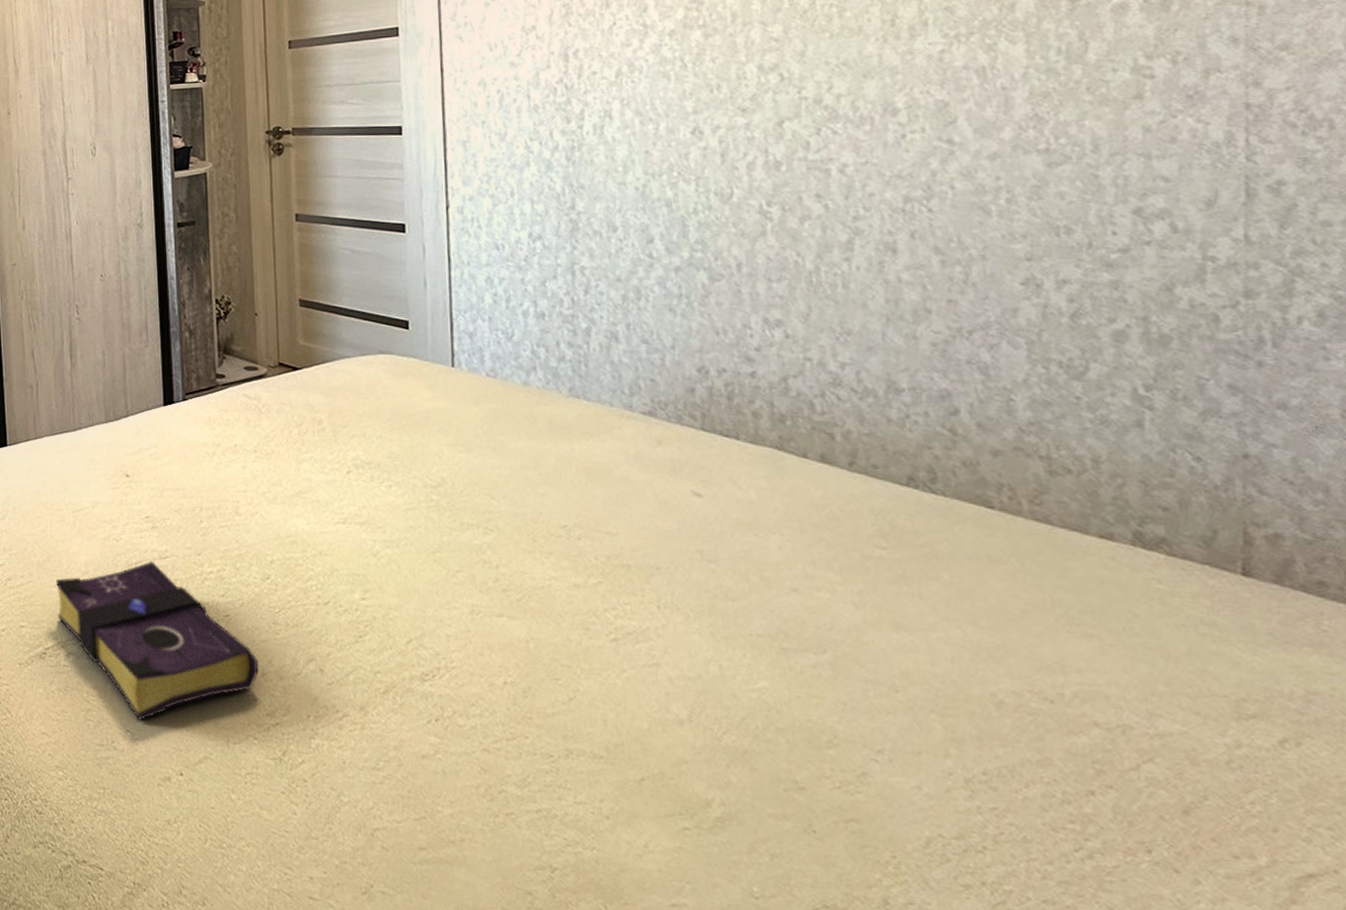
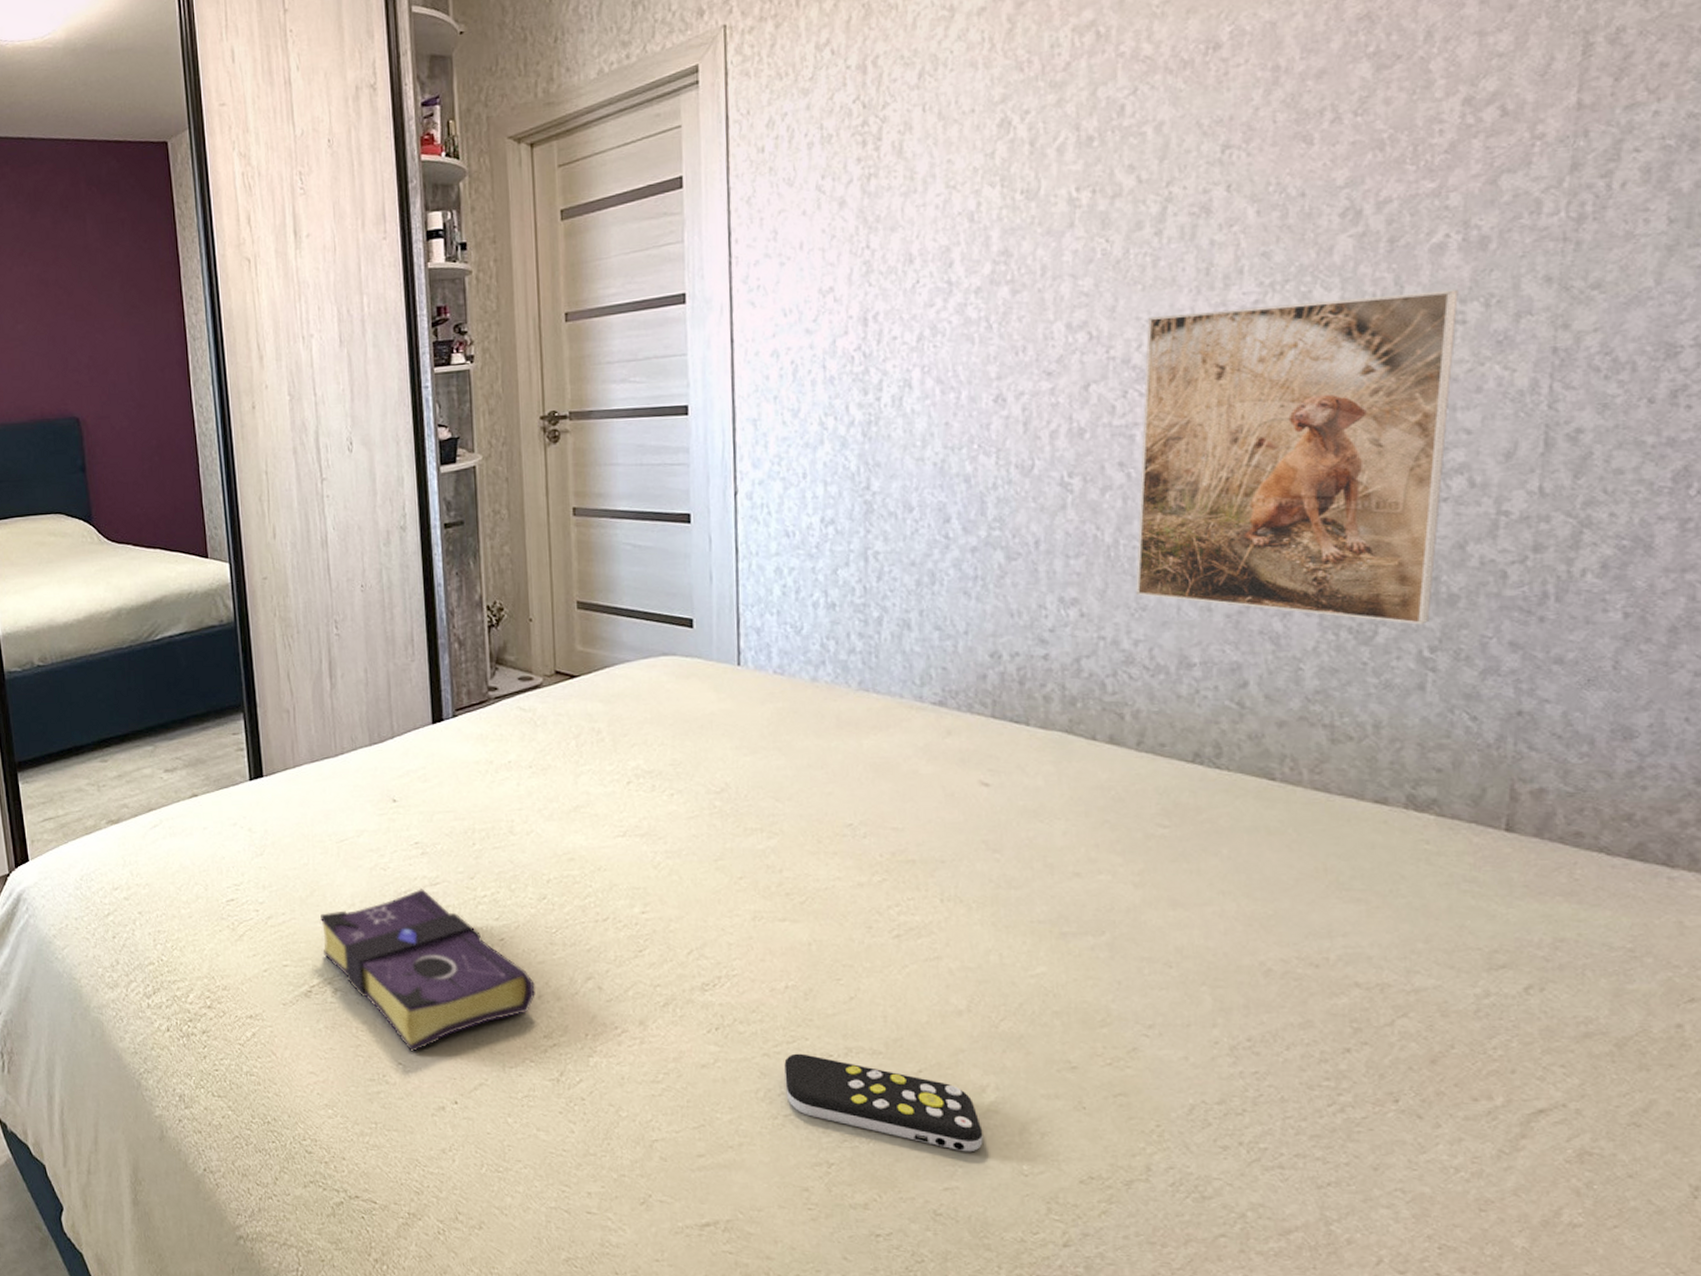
remote control: none [504,751,711,869] -> present [784,1053,983,1152]
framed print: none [836,46,1145,363] -> present [1136,289,1458,625]

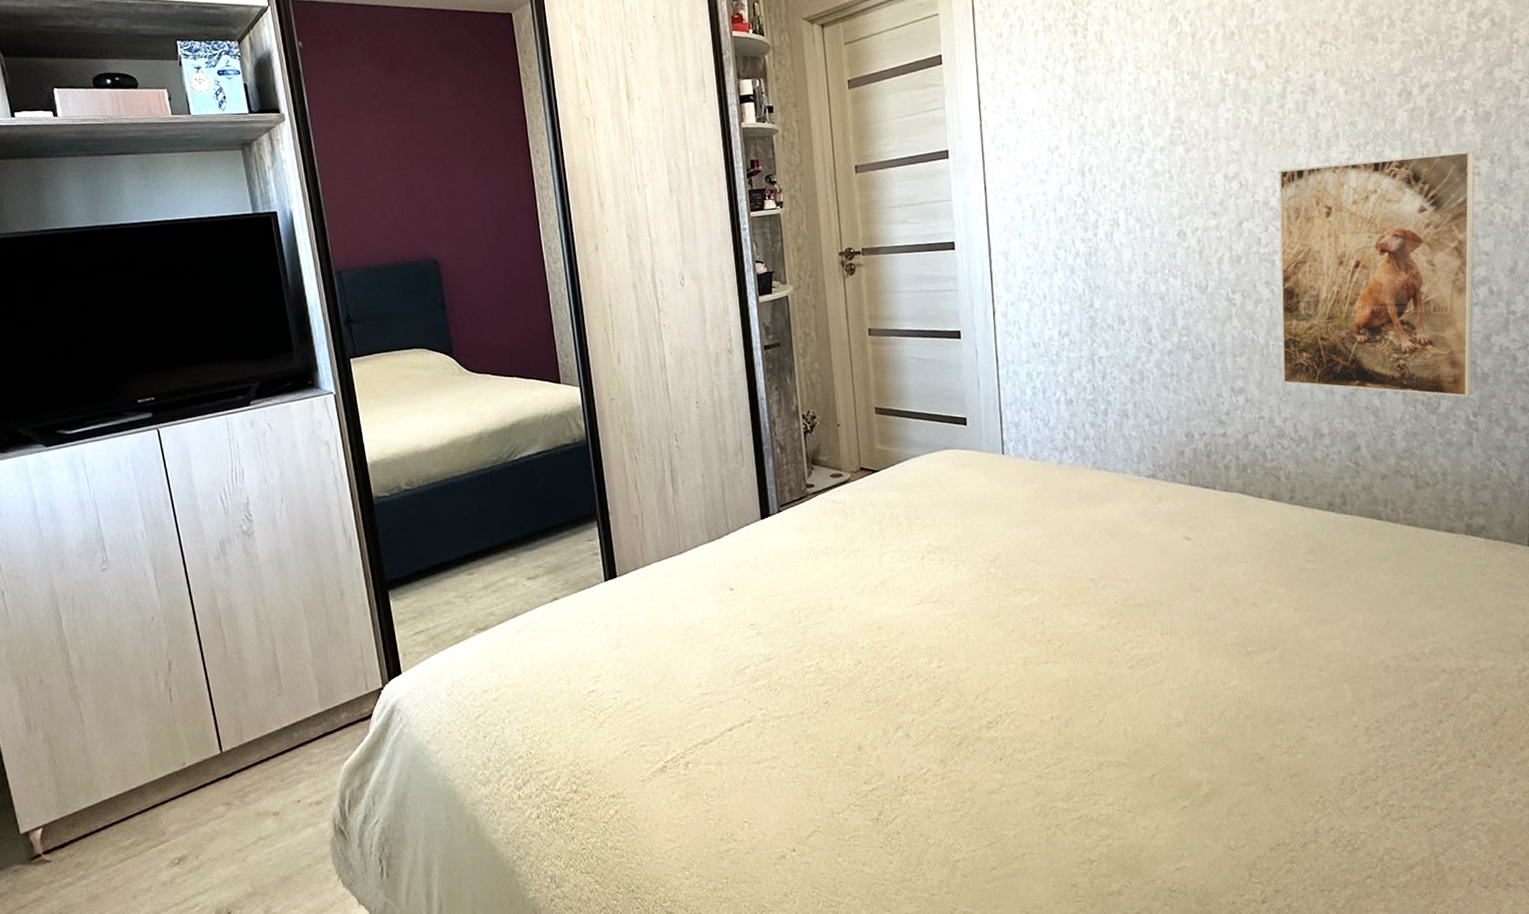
book: present [319,889,535,1052] -> none [671,665,856,810]
remote control: present [784,1053,983,1152] -> none [1053,771,1202,837]

